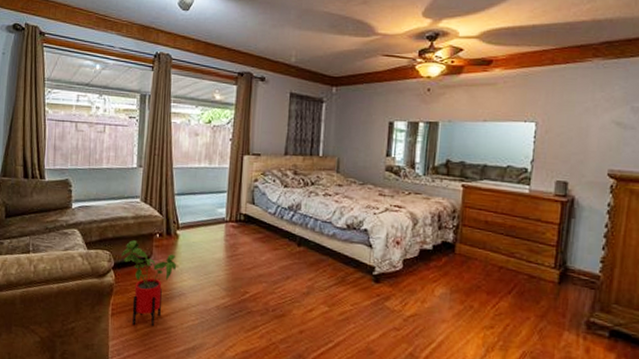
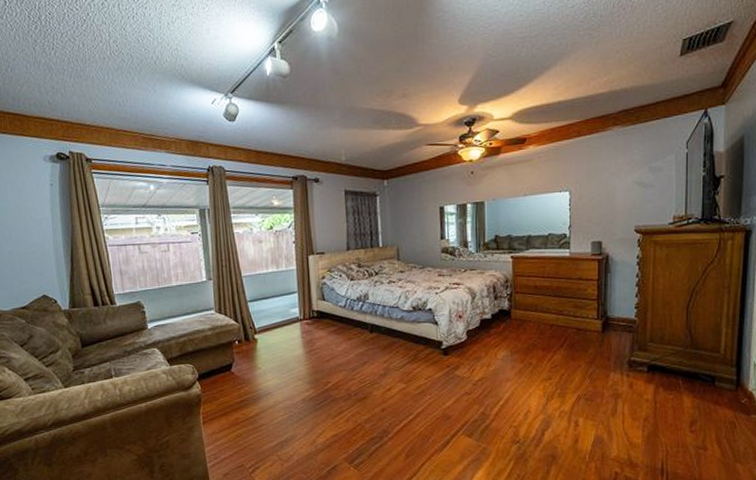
house plant: present [122,240,177,327] -> none [204,350,260,428]

